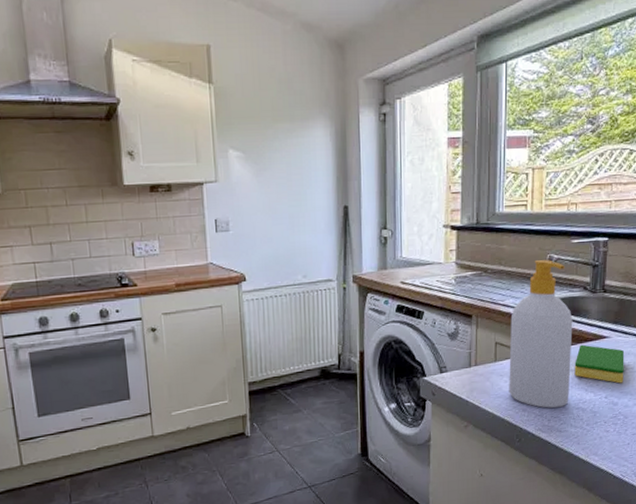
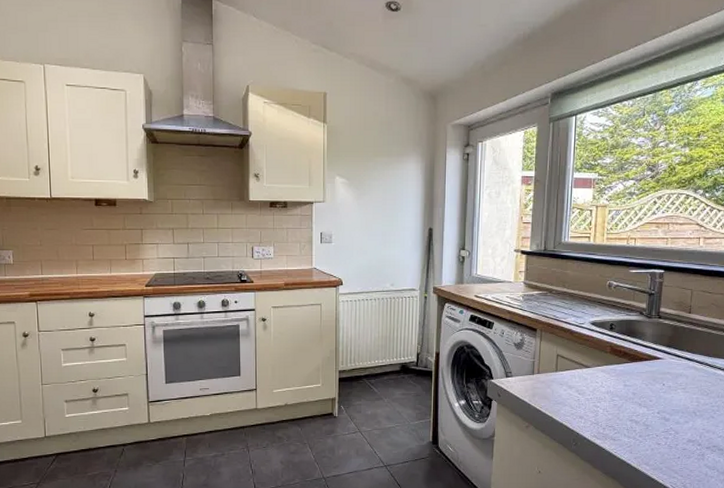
soap bottle: present [509,260,573,408] -> none [567,286,629,417]
dish sponge: present [574,344,625,384] -> none [629,363,677,401]

